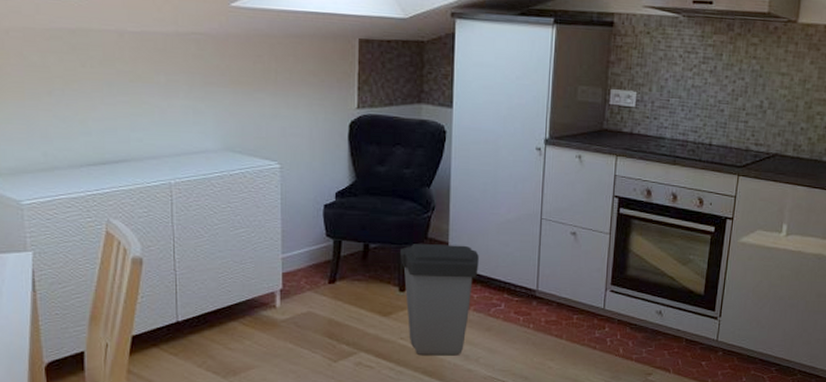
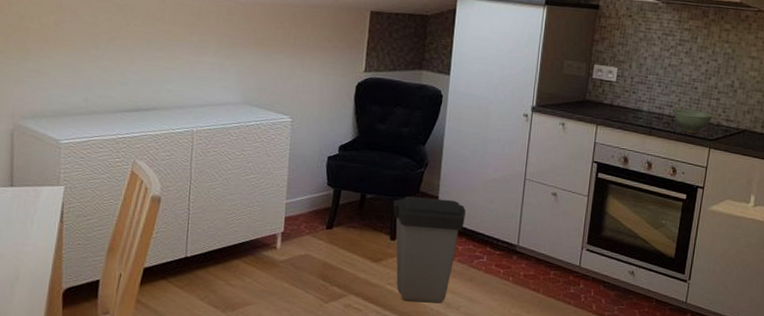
bowl: none [699,134,741,160] -> present [674,109,713,133]

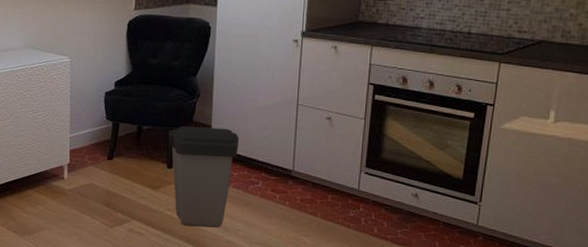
bowl: present [674,109,713,133] -> none [457,23,503,48]

